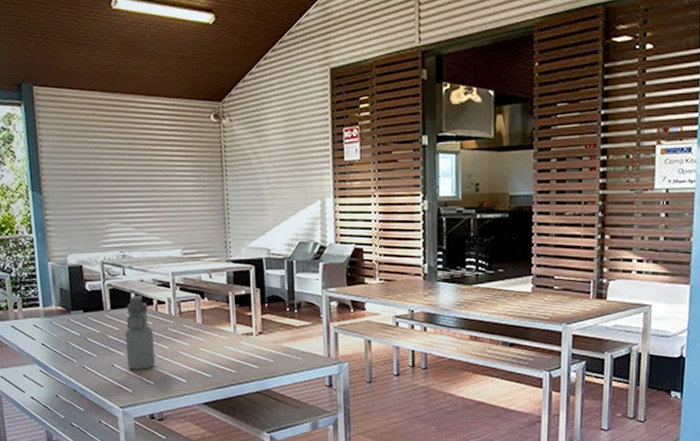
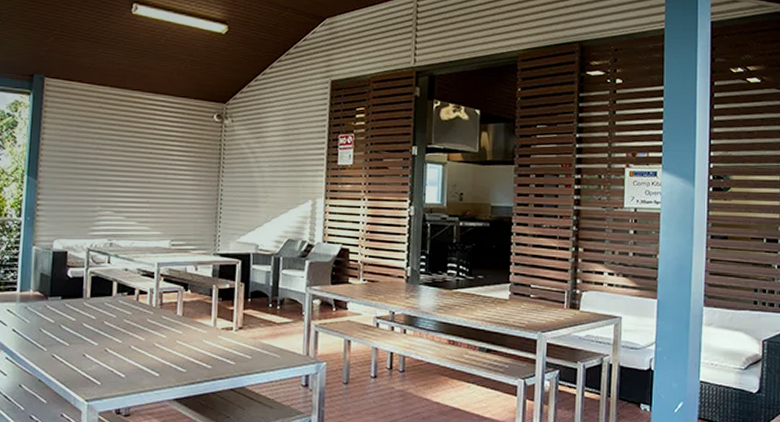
water bottle: present [125,296,155,370] -> none [100,285,131,361]

